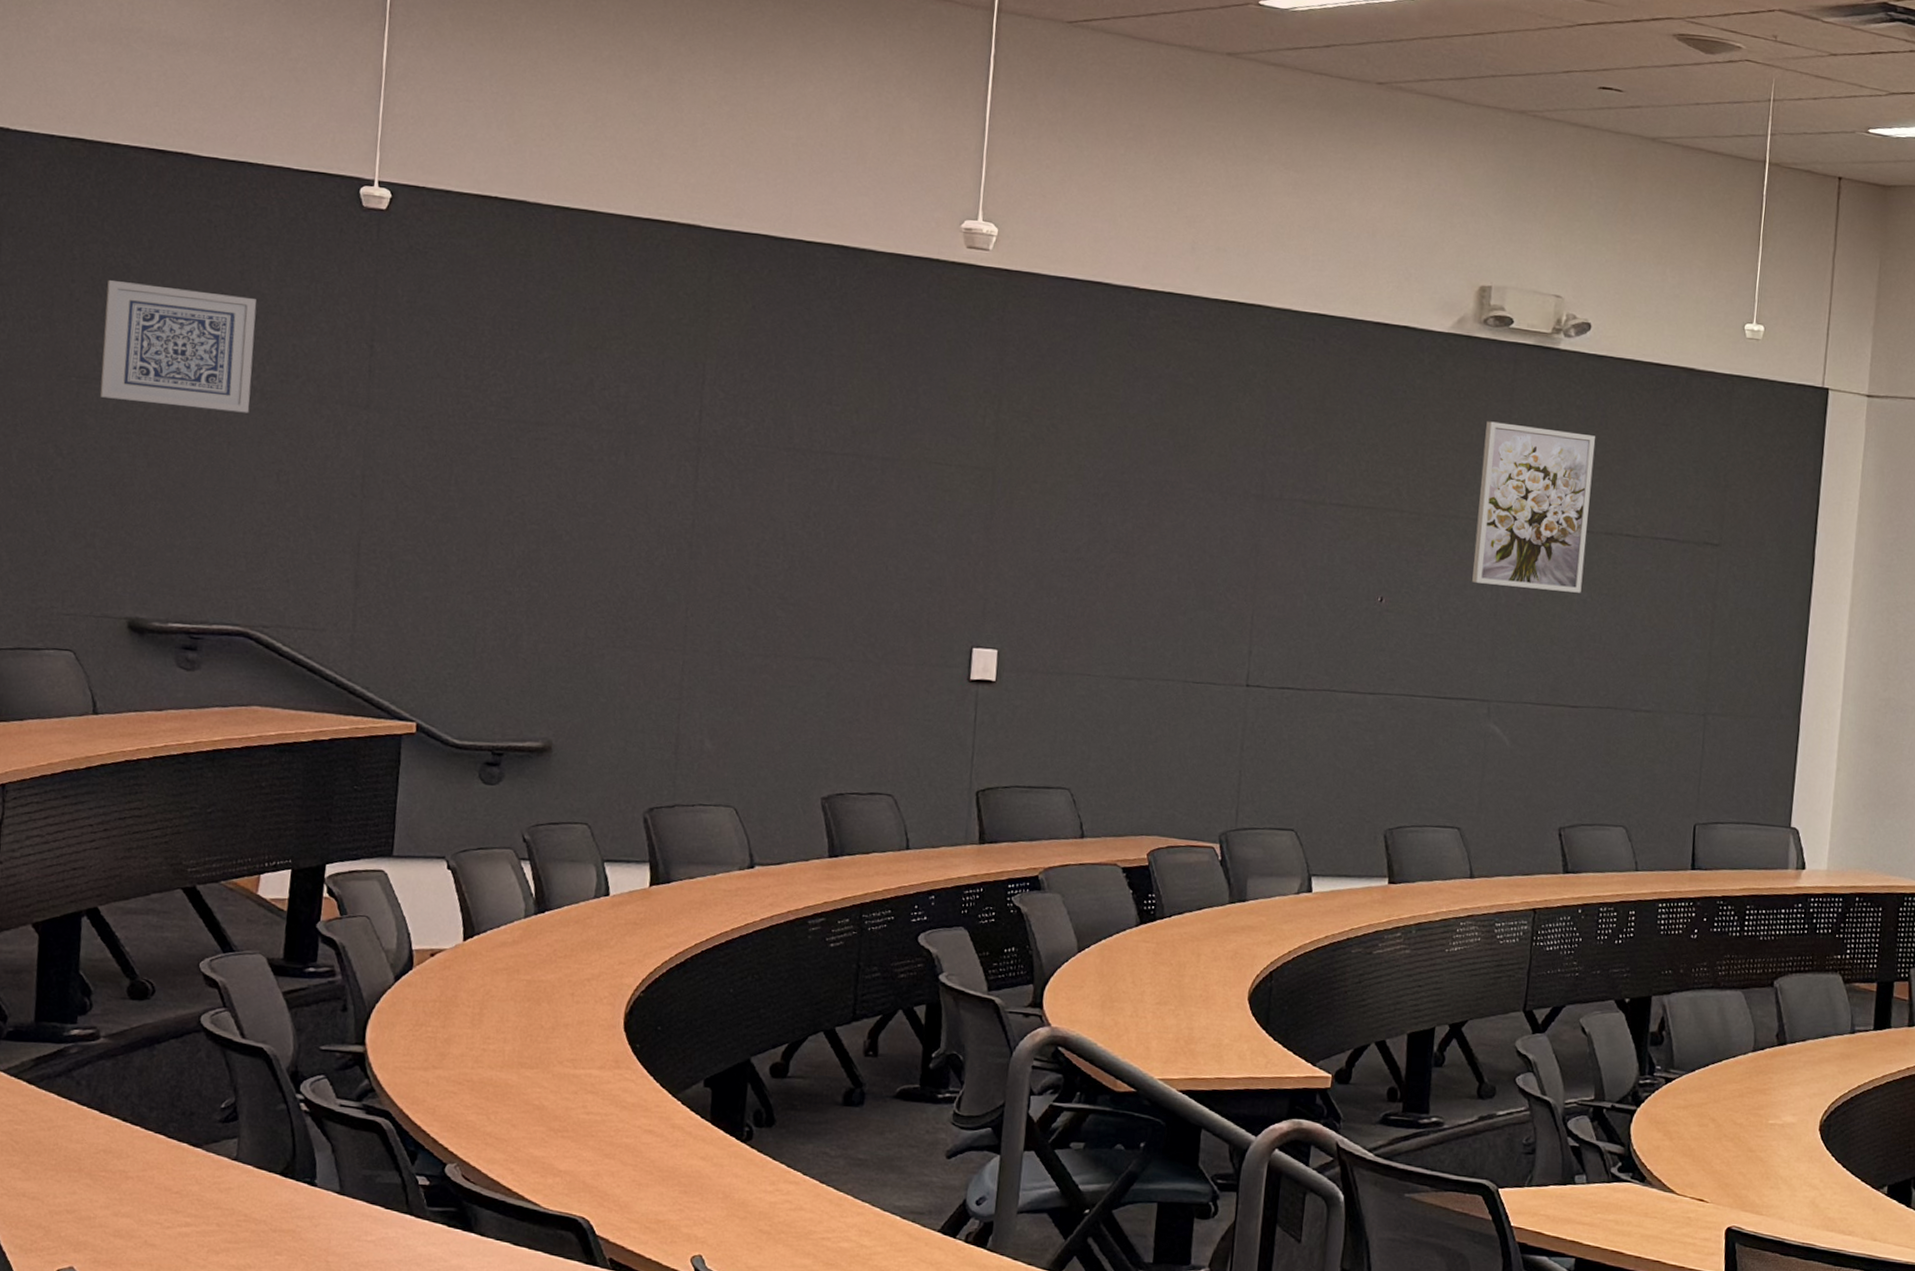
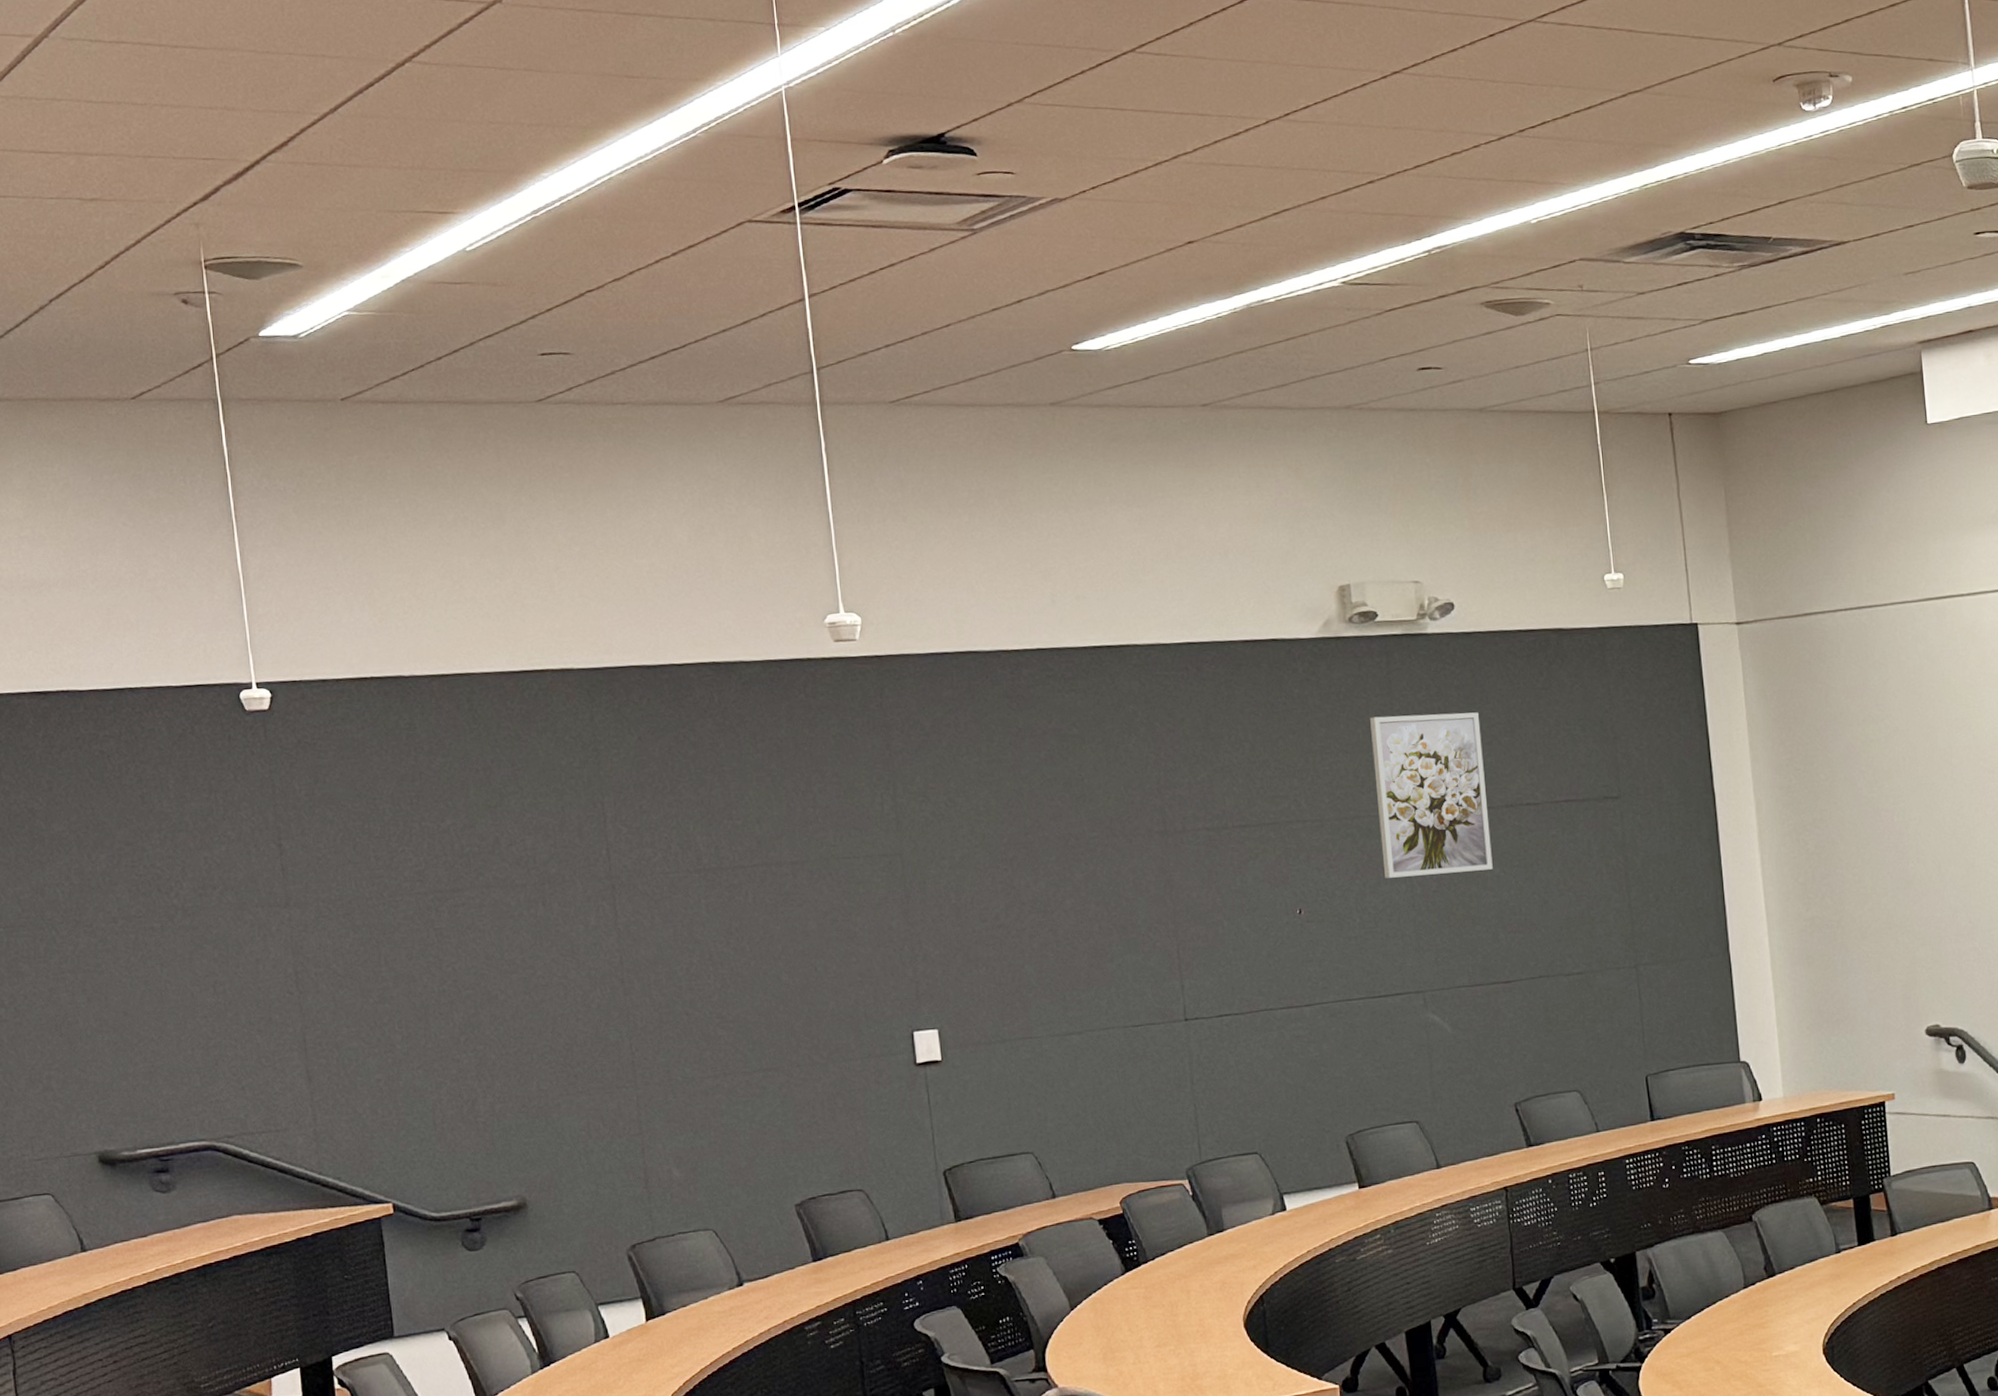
wall art: present [100,280,257,413] -> none [16,819,175,943]

